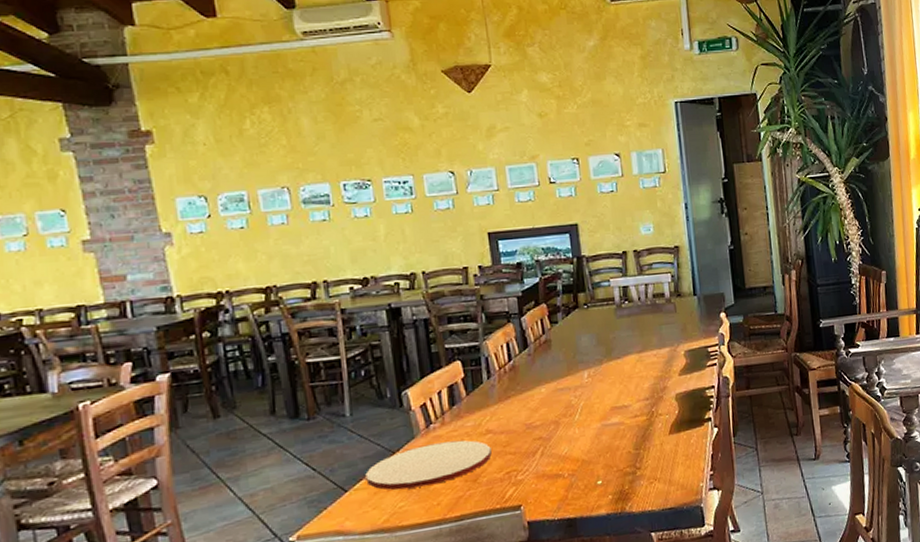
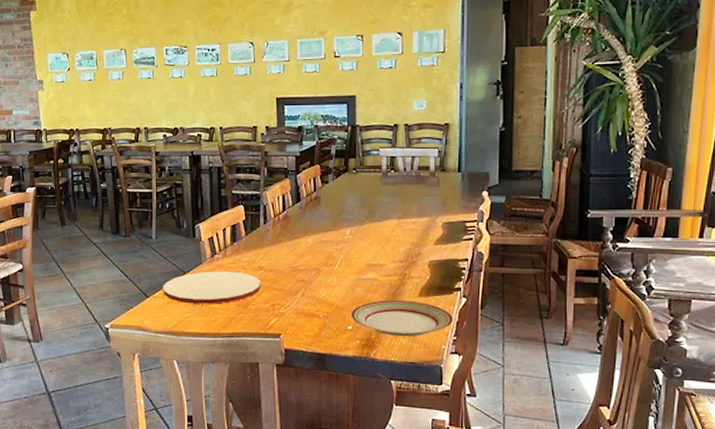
plate: none [598,440,708,483] -> present [350,300,454,337]

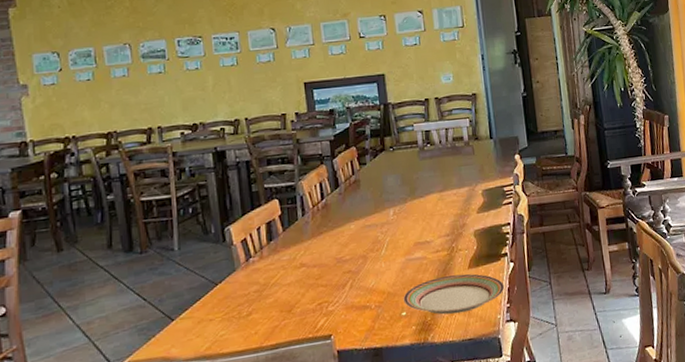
plate: present [163,271,261,304] -> none [190,273,305,320]

